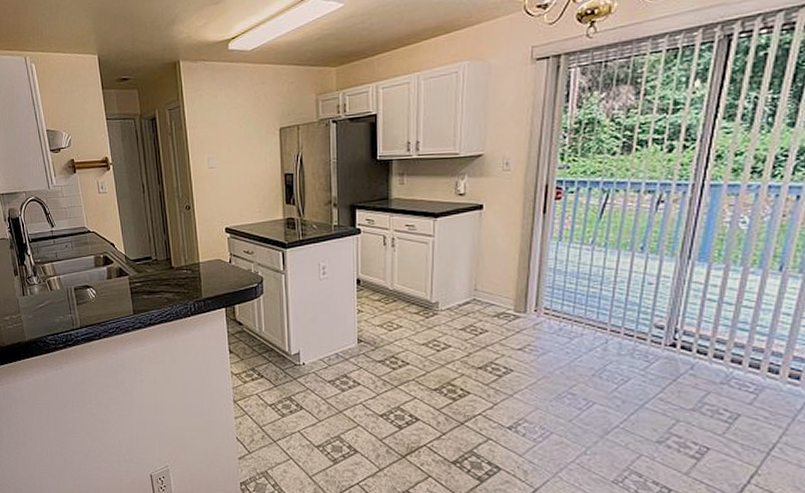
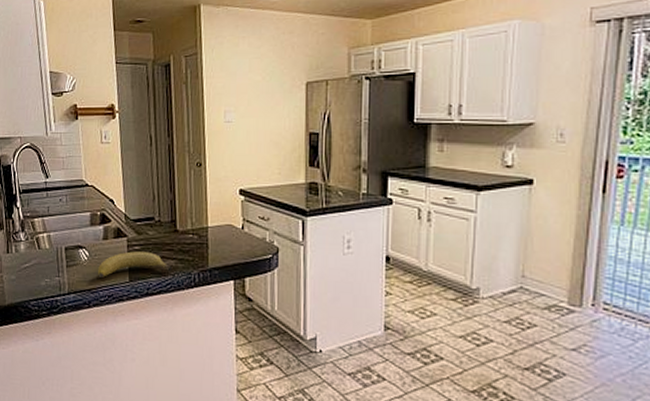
fruit: none [105,288,171,312] -> present [98,251,173,277]

